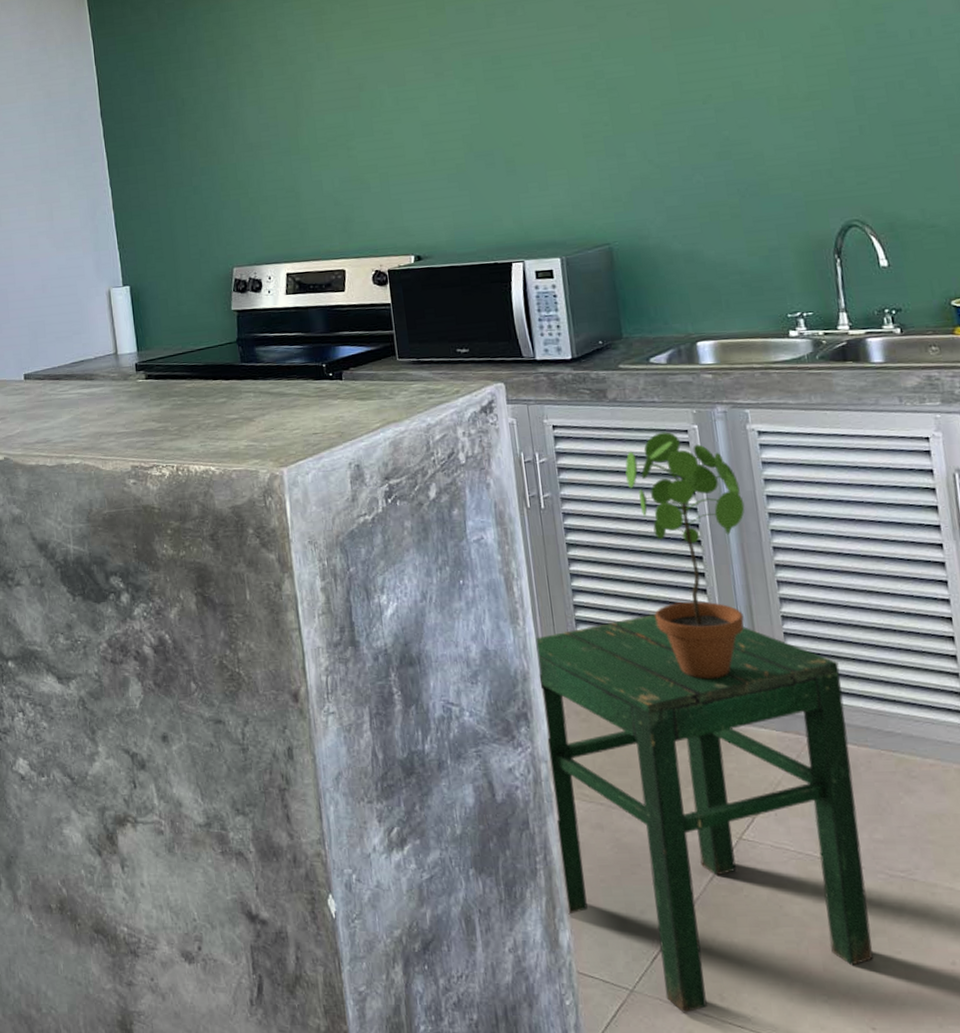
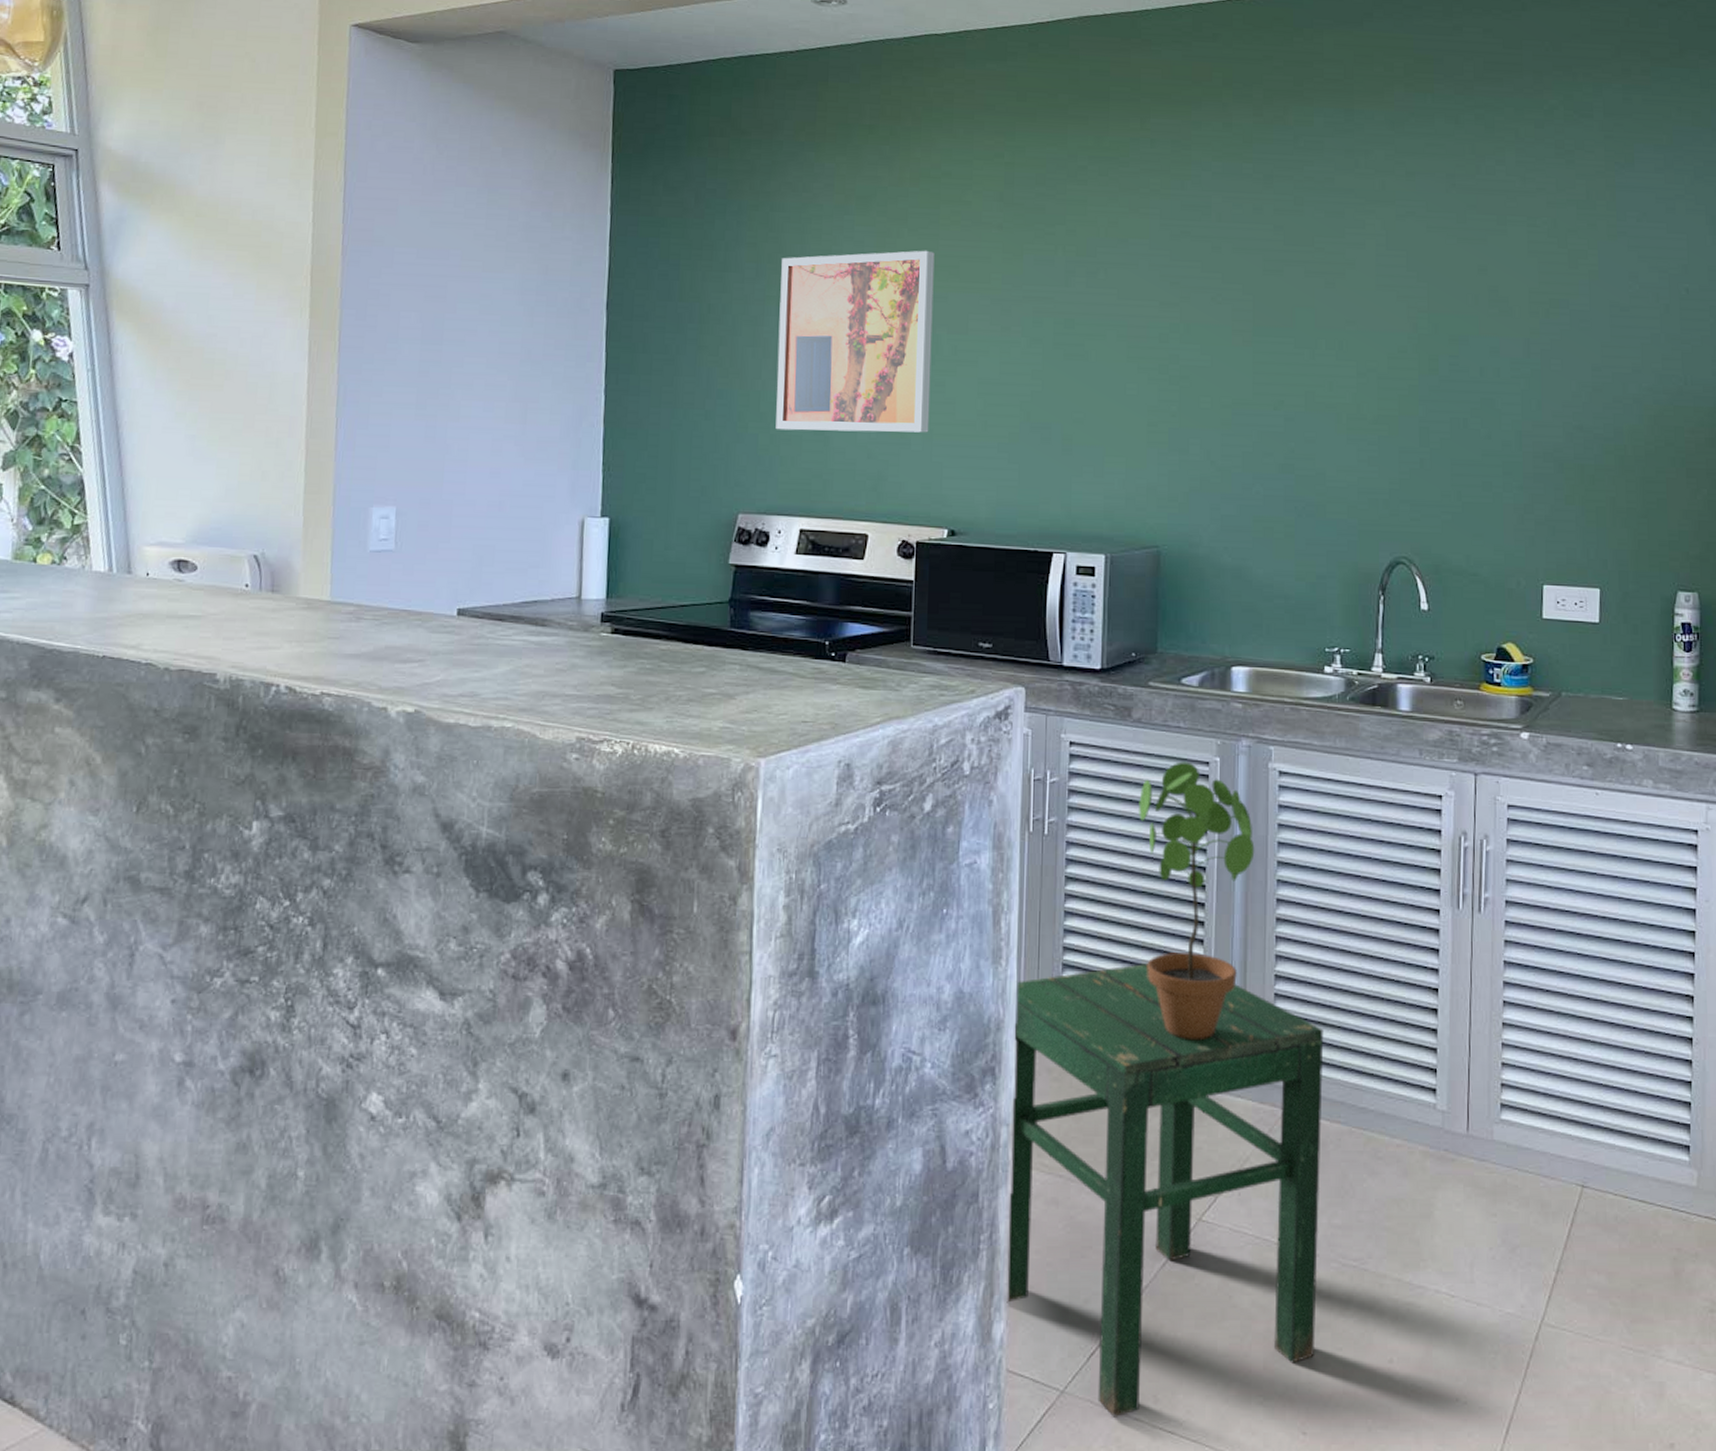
wall art: none [236,19,385,193] -> present [776,250,935,433]

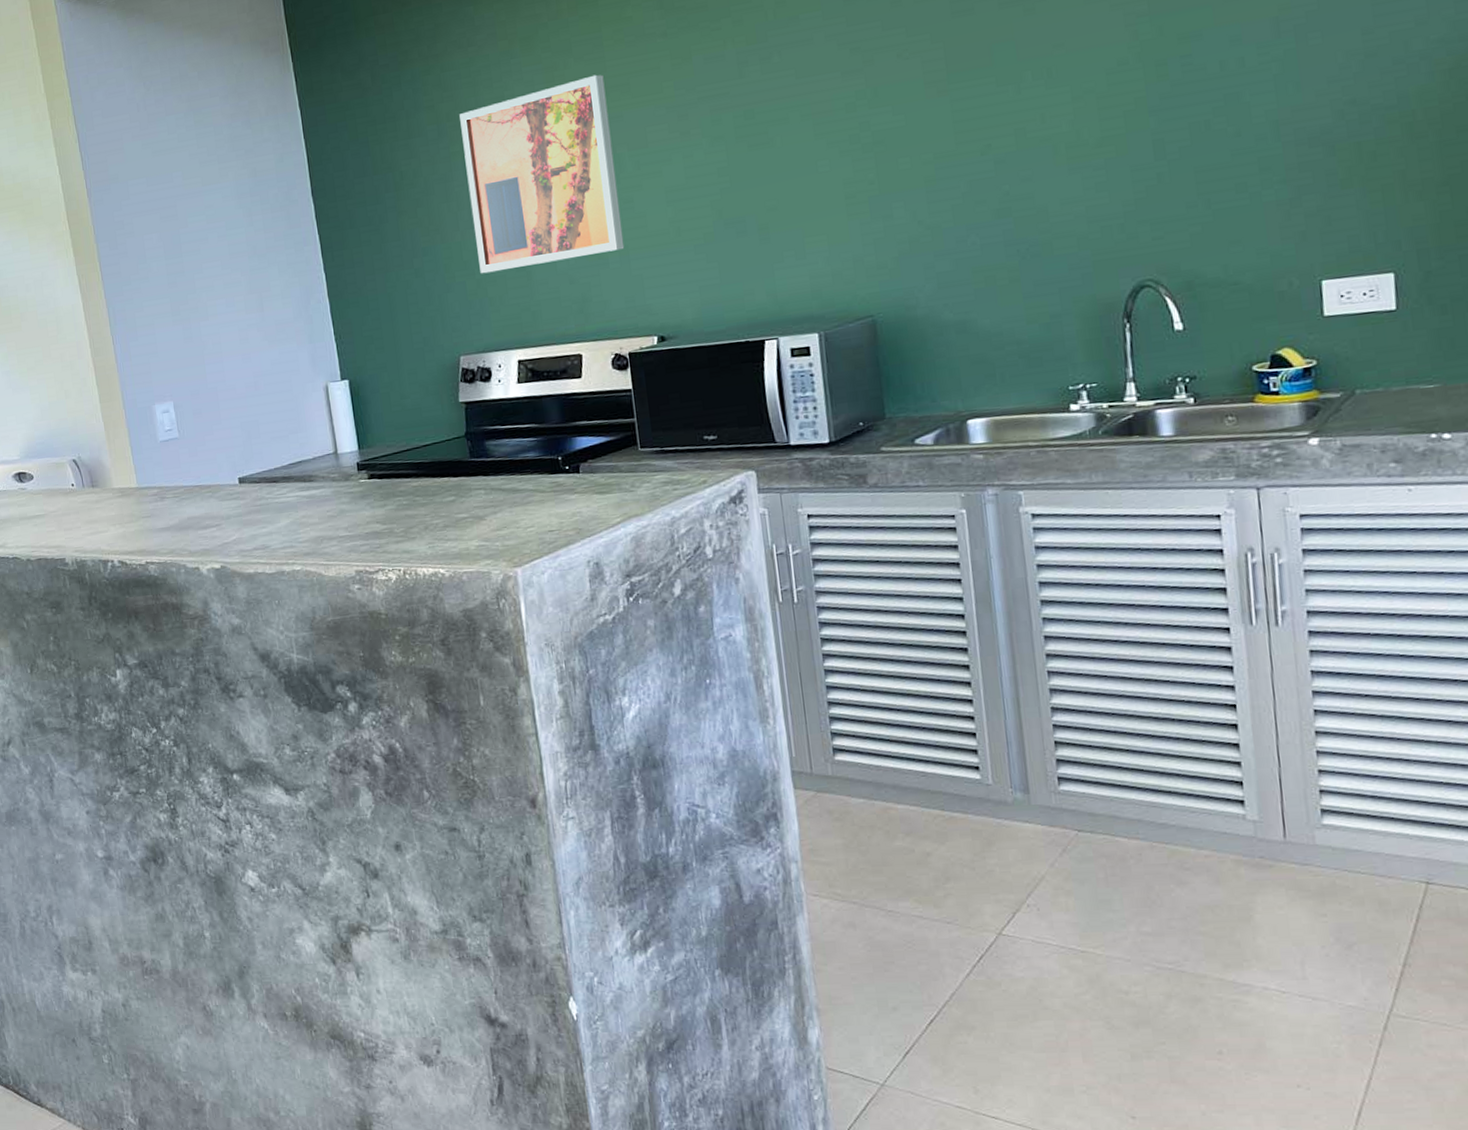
stool: present [1007,962,1324,1417] -> none [786,708,1136,1106]
potted plant: present [1139,761,1255,1039] -> none [886,517,1015,774]

